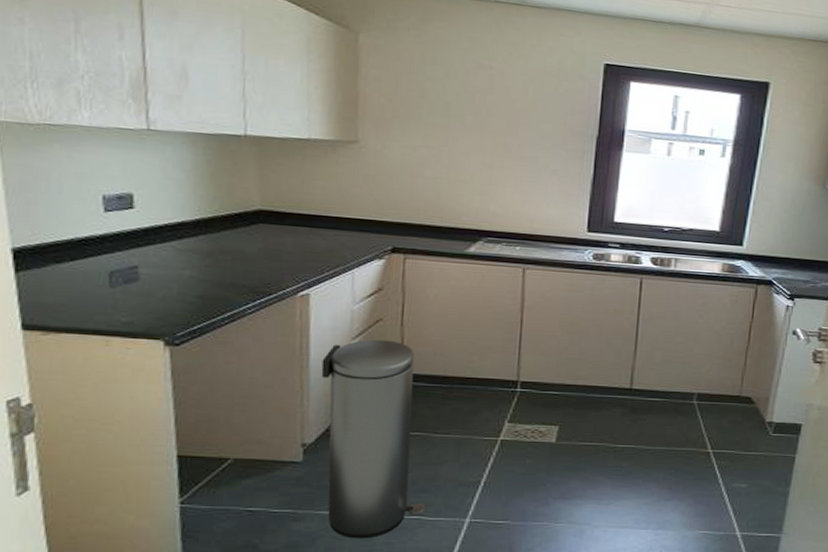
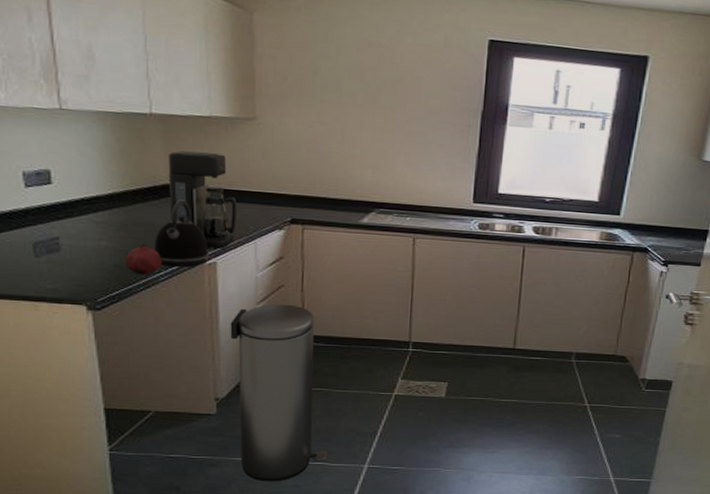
fruit: none [209,273,250,308] -> present [125,244,162,276]
kettle: none [243,227,303,299] -> present [155,201,210,267]
coffee maker: none [261,174,334,279] -> present [168,150,237,249]

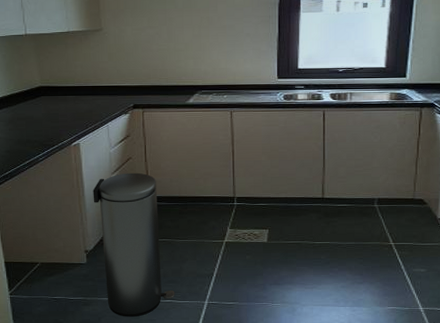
fruit: present [125,244,162,276] -> none [14,133,40,157]
kettle: present [155,201,210,267] -> none [34,98,74,149]
coffee maker: present [168,150,237,249] -> none [40,59,93,133]

